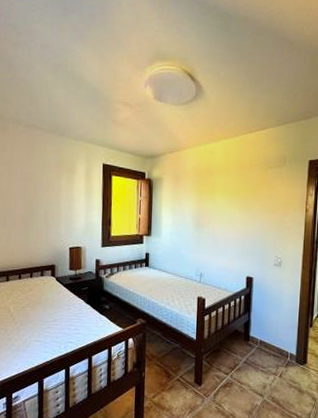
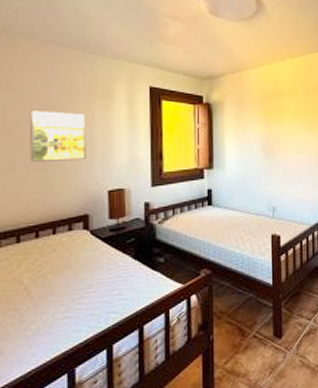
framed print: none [16,181,55,222] -> present [29,111,86,162]

